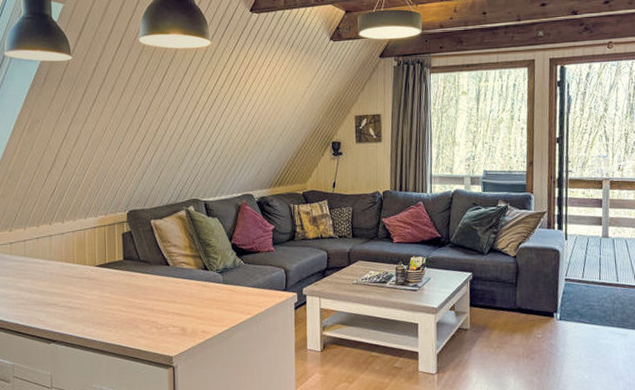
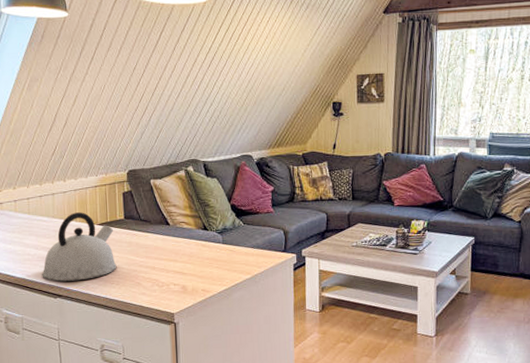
kettle: none [36,254,115,326] -> present [42,212,117,282]

